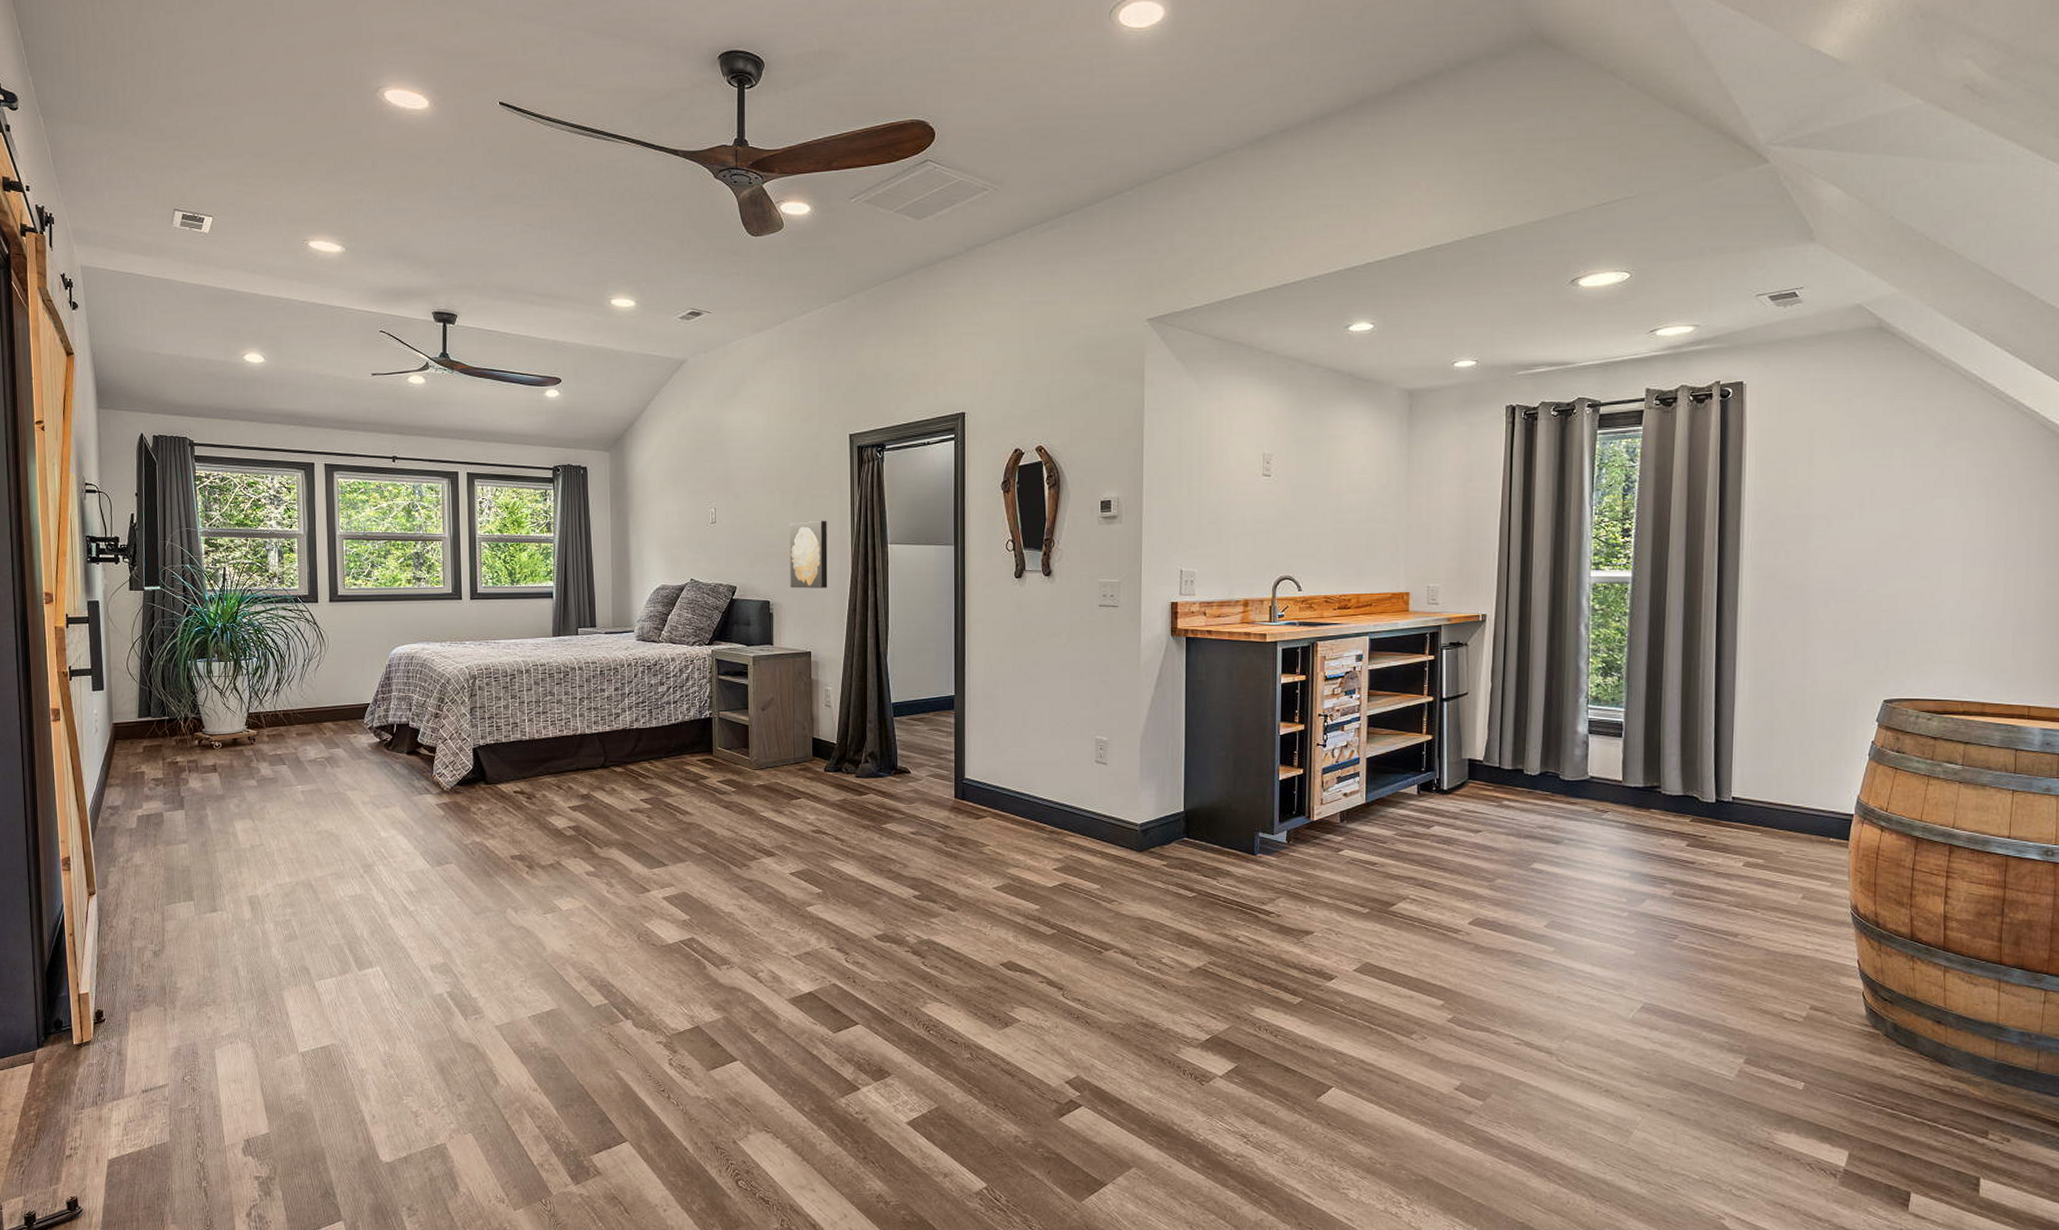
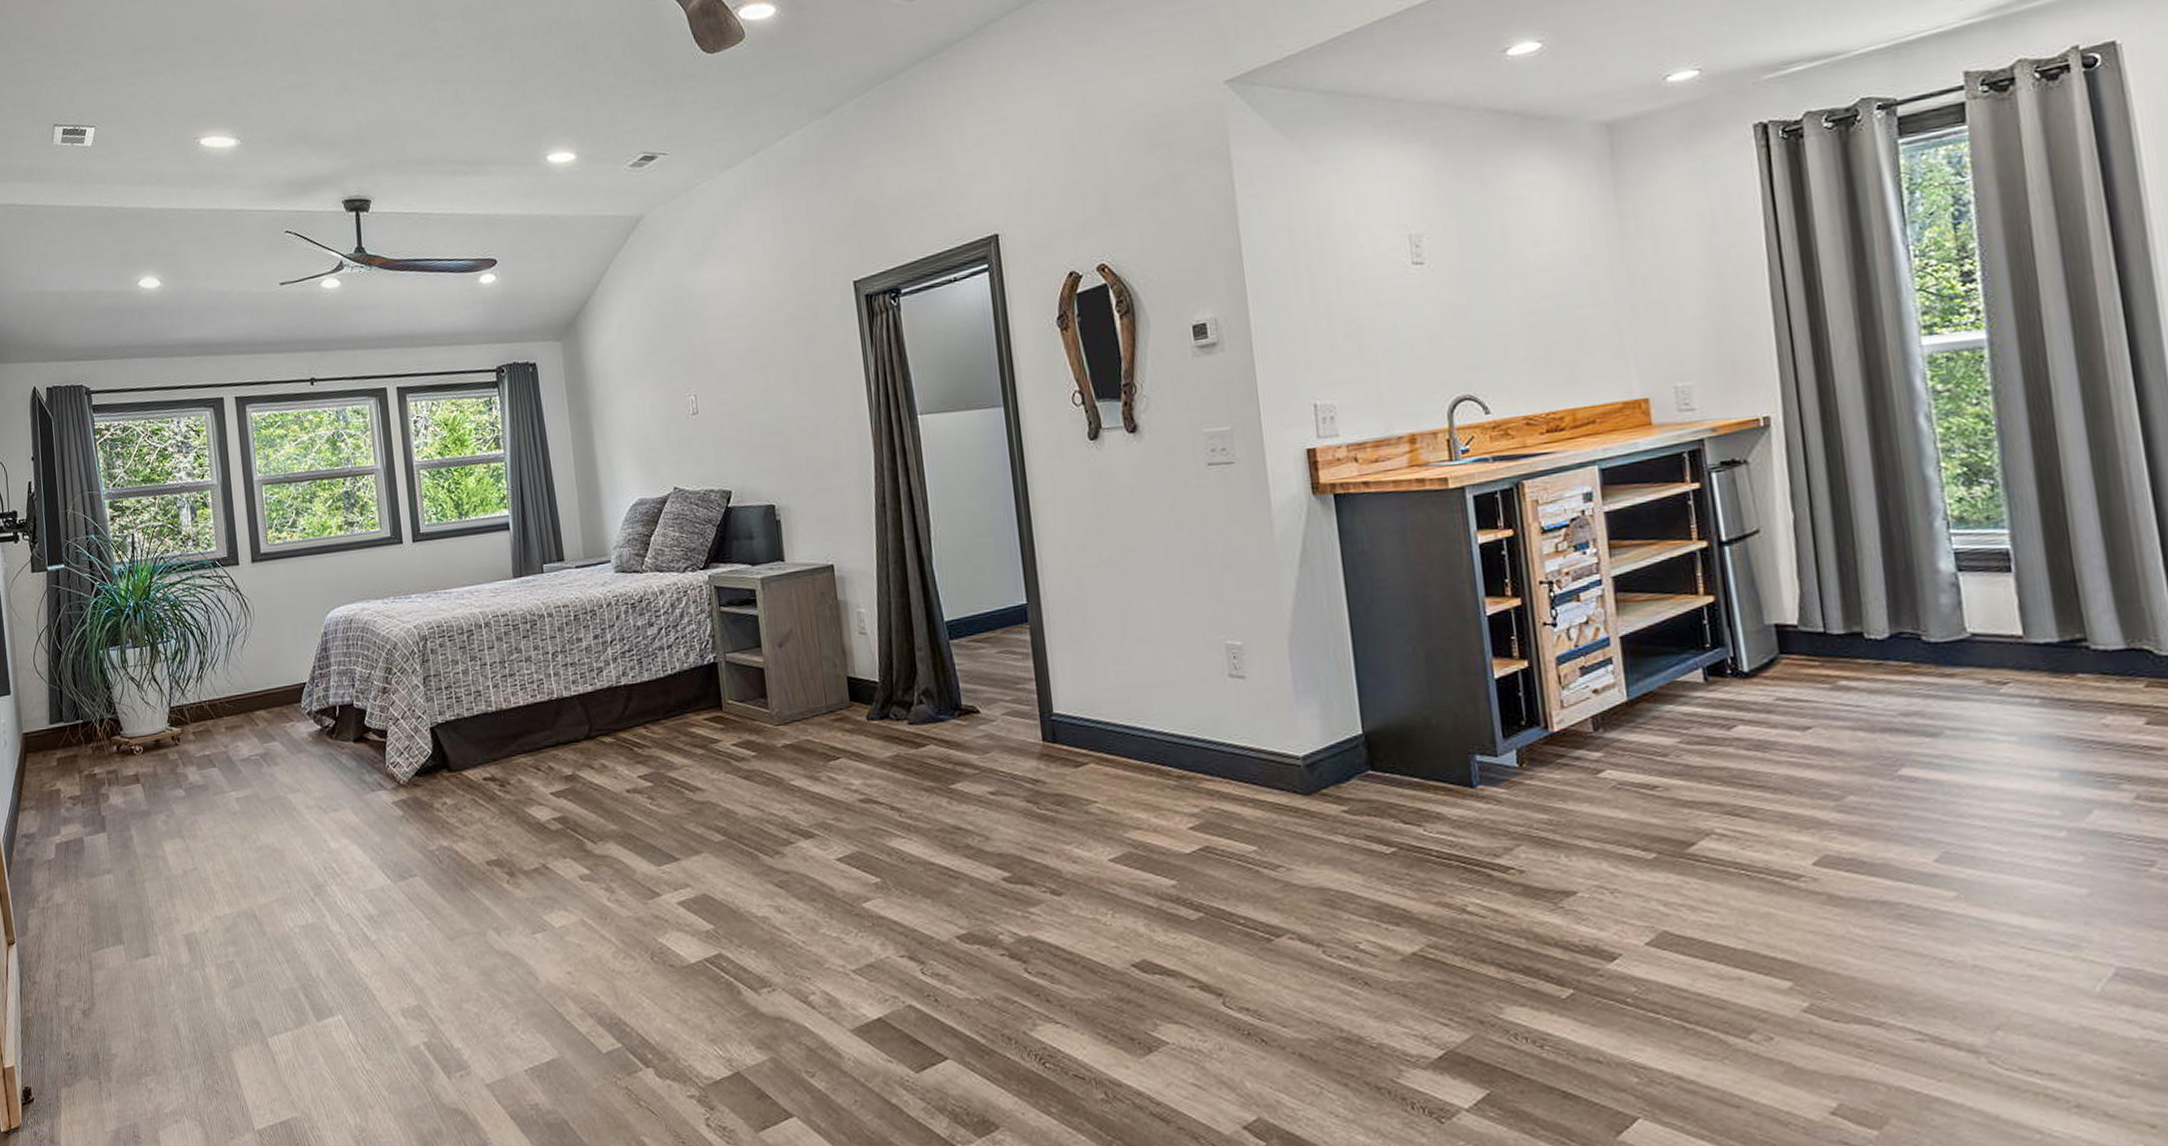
wall art: present [789,520,828,588] -> none [789,394,847,486]

